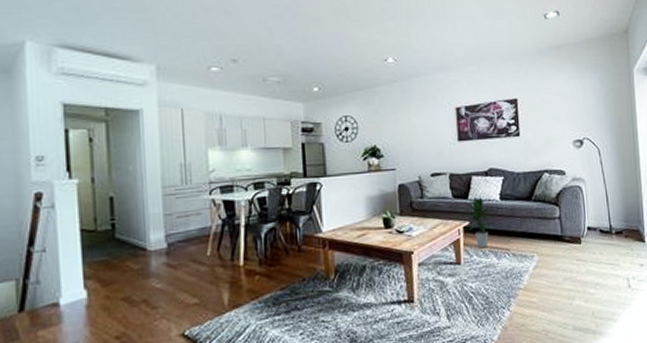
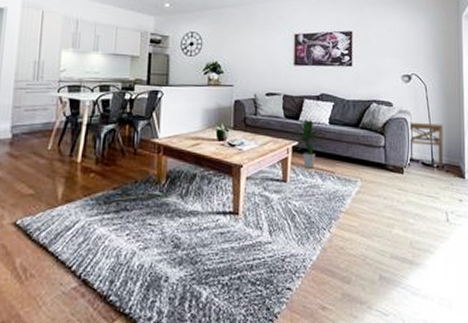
side table: none [584,188,622,235] -> present [408,122,444,169]

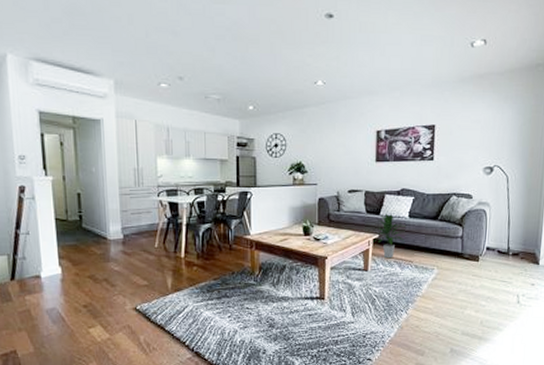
side table: present [408,122,444,169] -> none [484,213,522,256]

